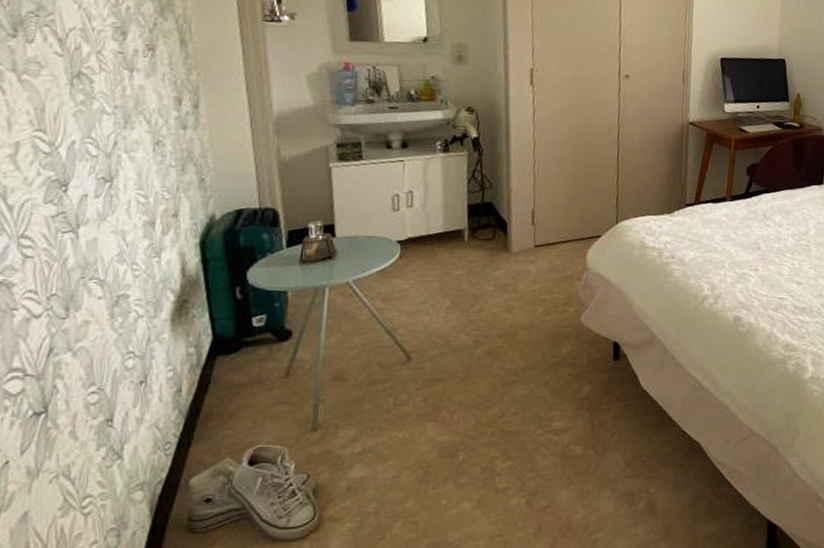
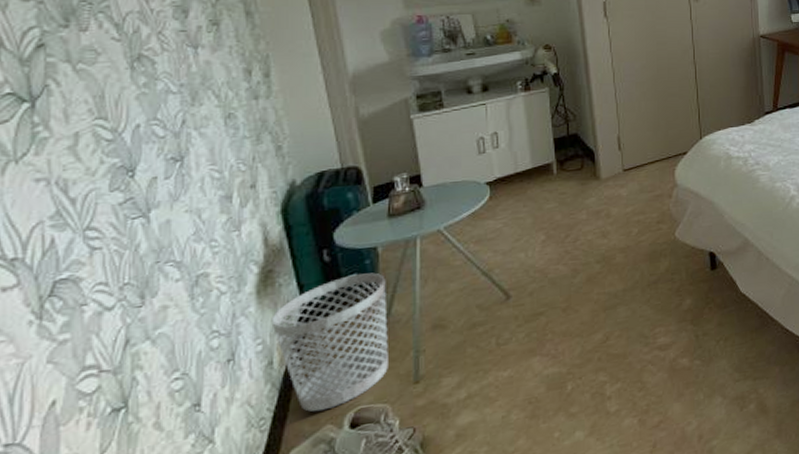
wastebasket: none [182,315,293,444] -> present [271,272,388,412]

